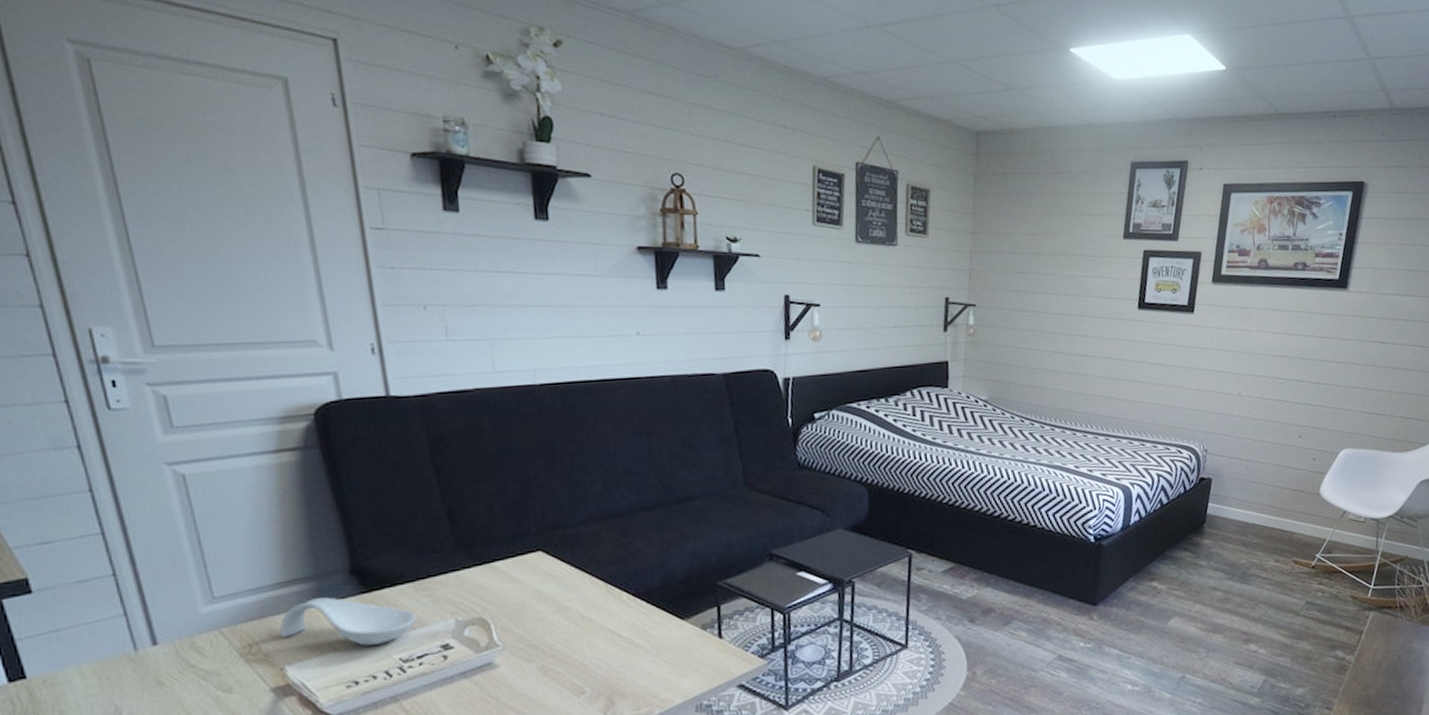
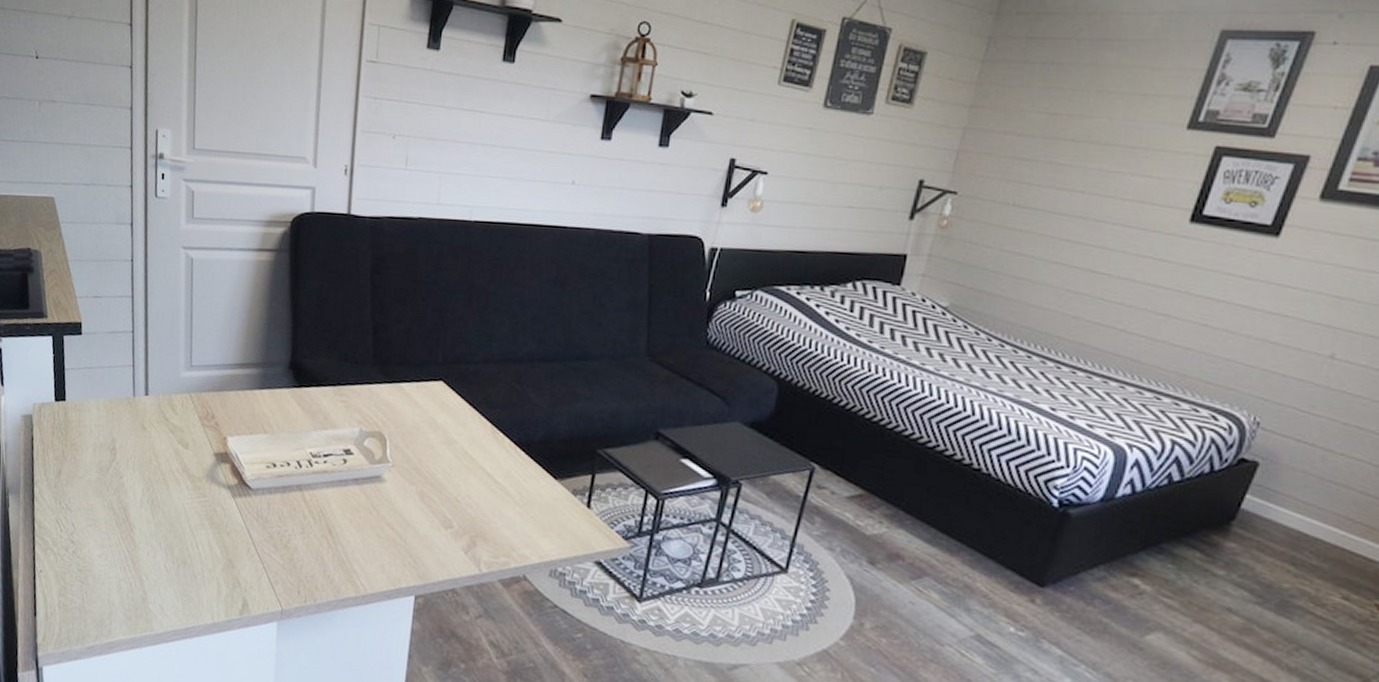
spoon rest: present [279,597,416,646] -> none [229,383,330,436]

